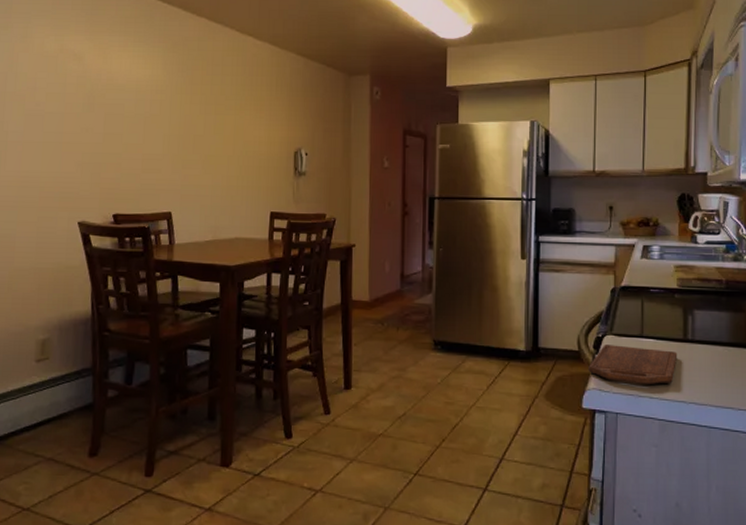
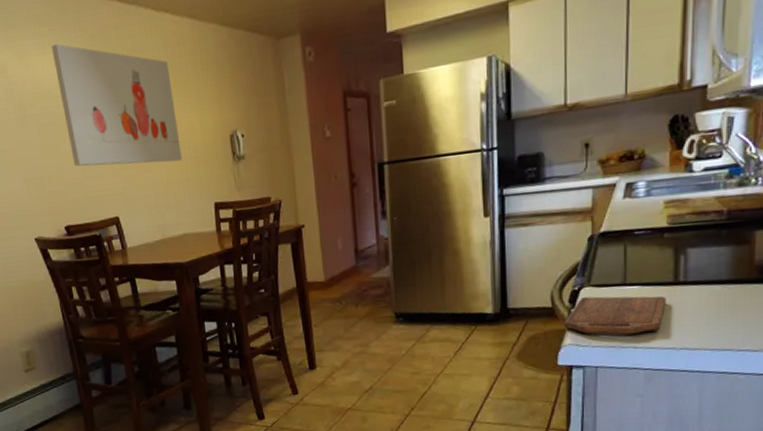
wall art: none [133,44,245,168] -> present [51,43,182,167]

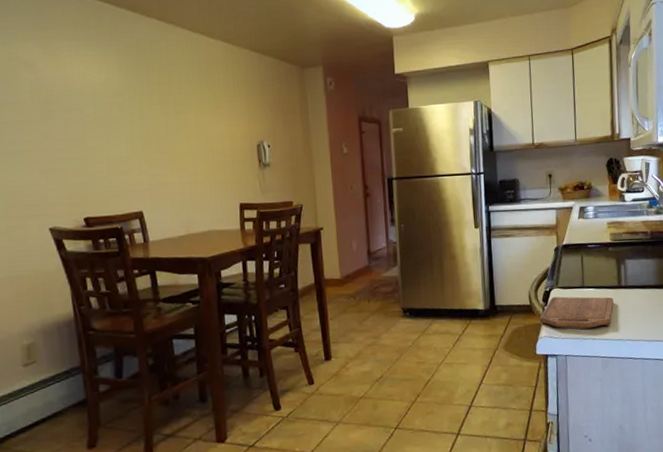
wall art: present [51,43,182,167] -> none [85,48,210,164]

